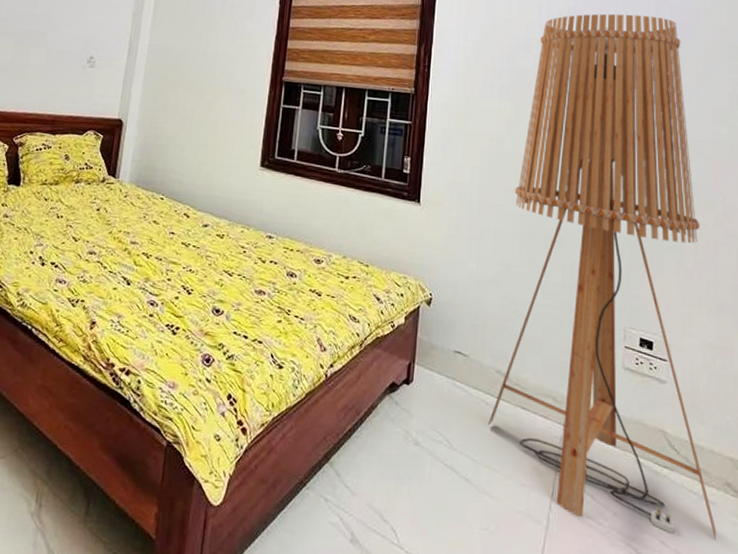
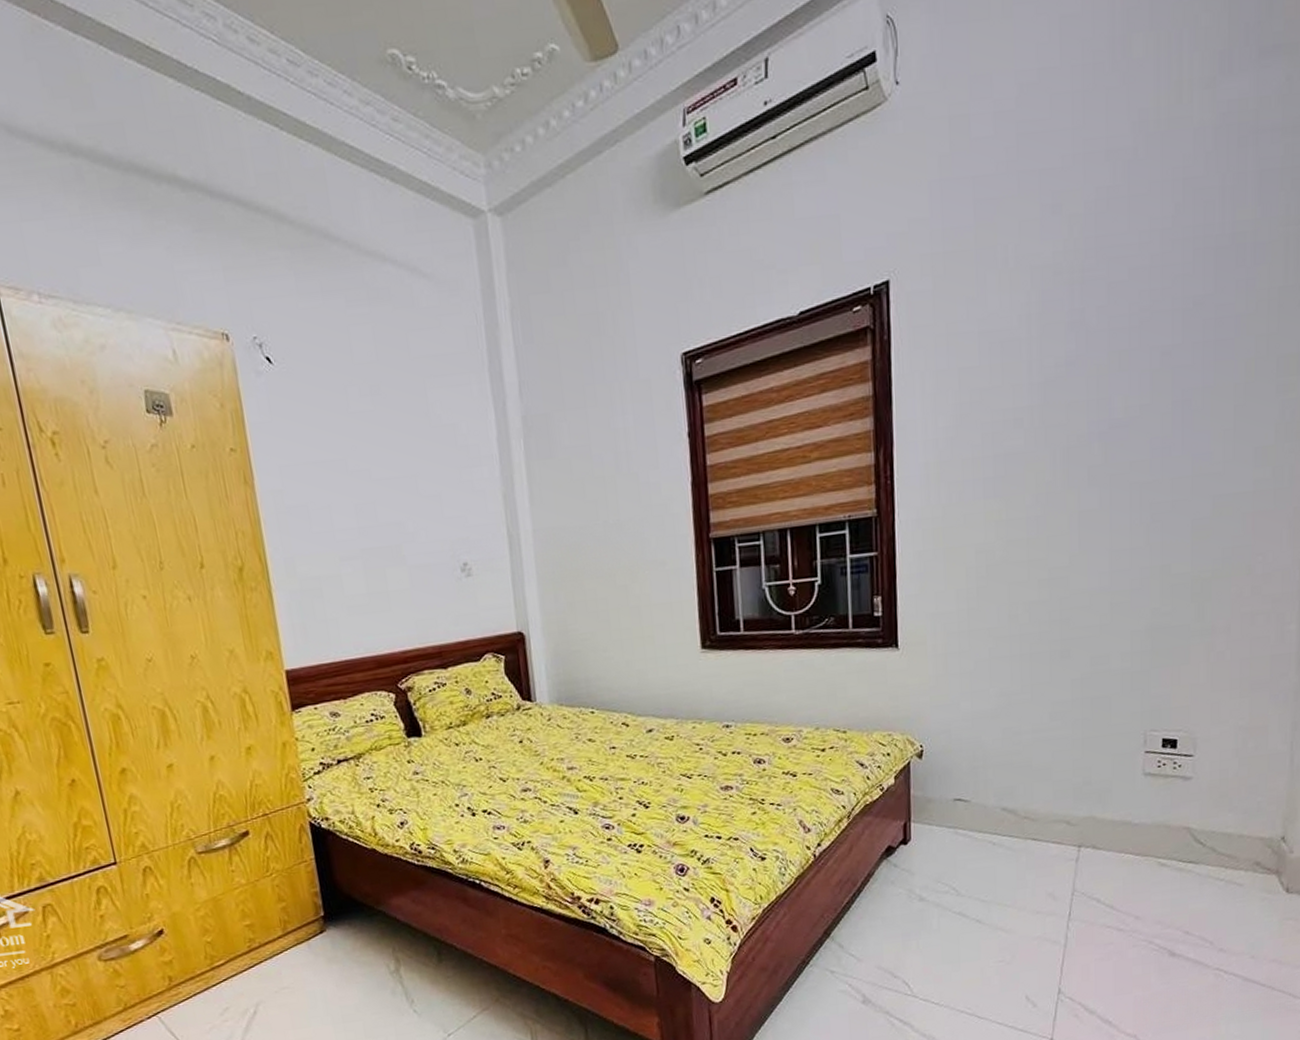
floor lamp: present [488,13,717,541] -> none [997,338,1244,929]

